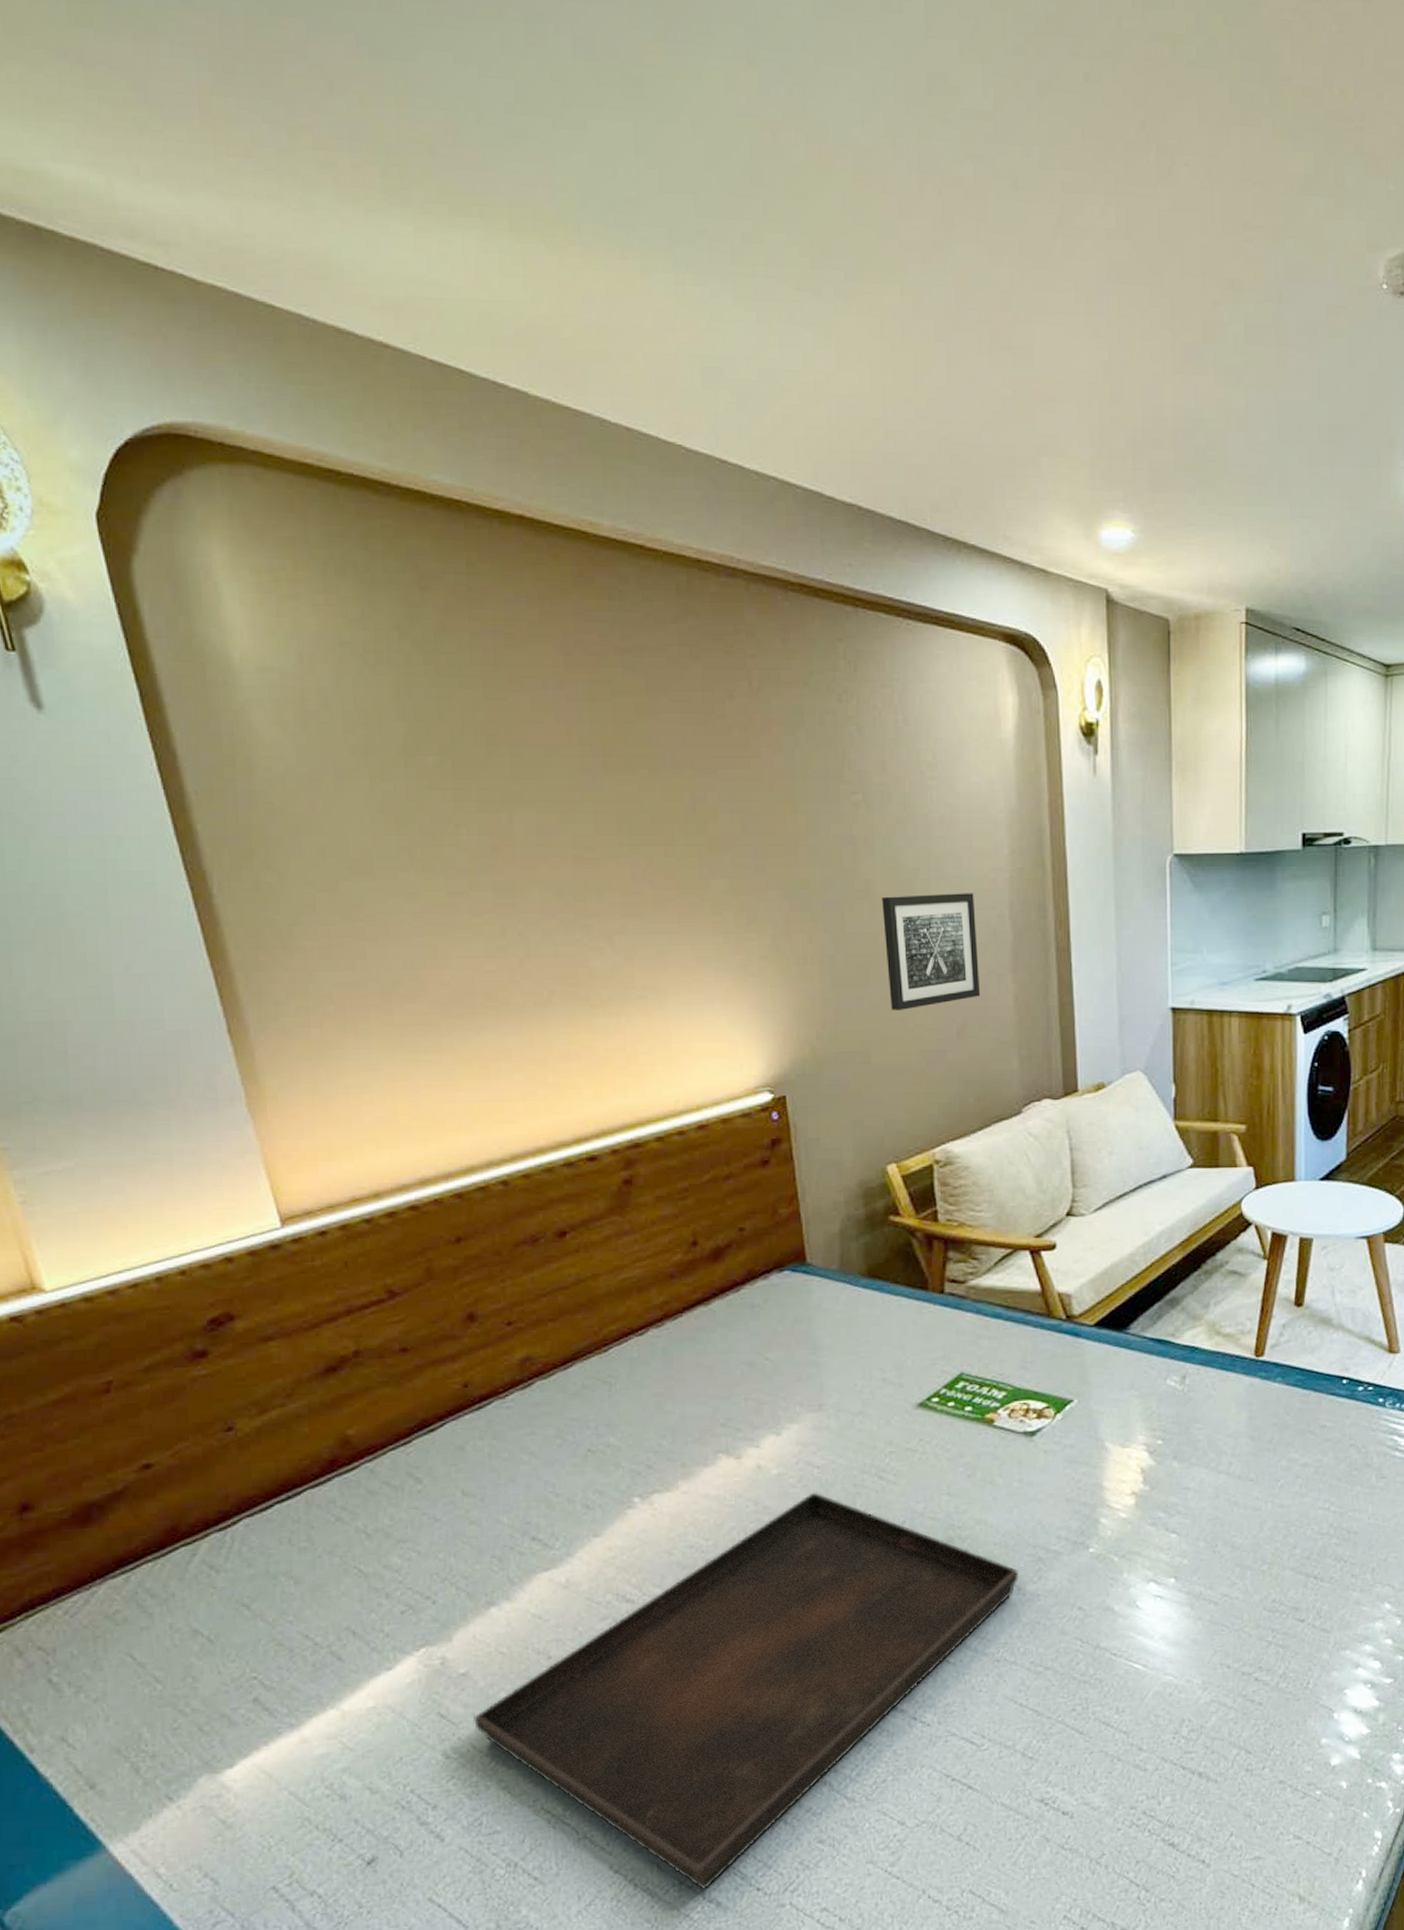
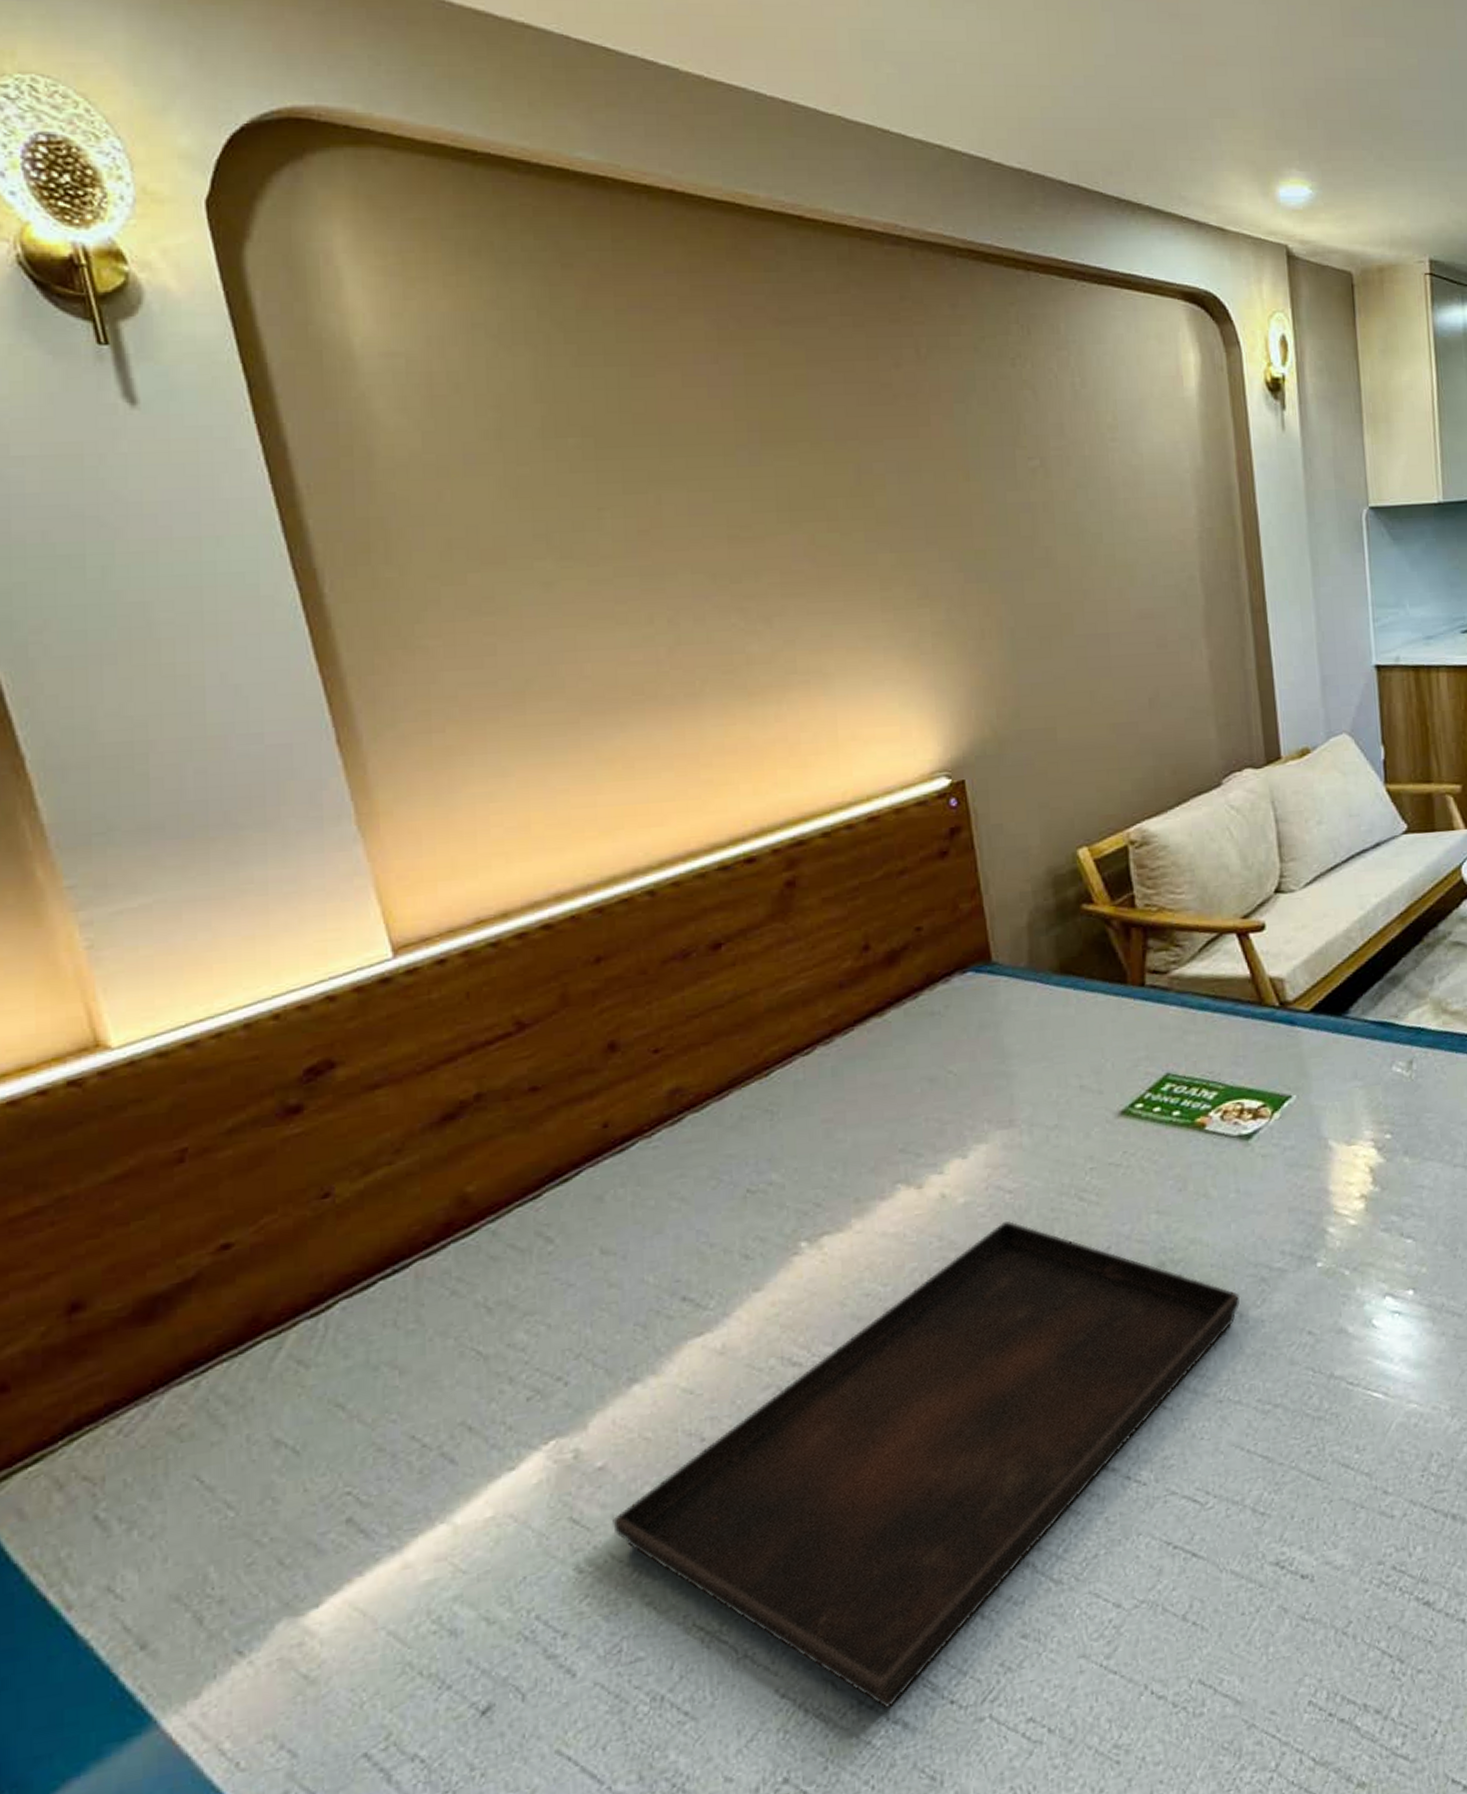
wall art: present [882,893,981,1010] -> none [1064,556,1173,683]

